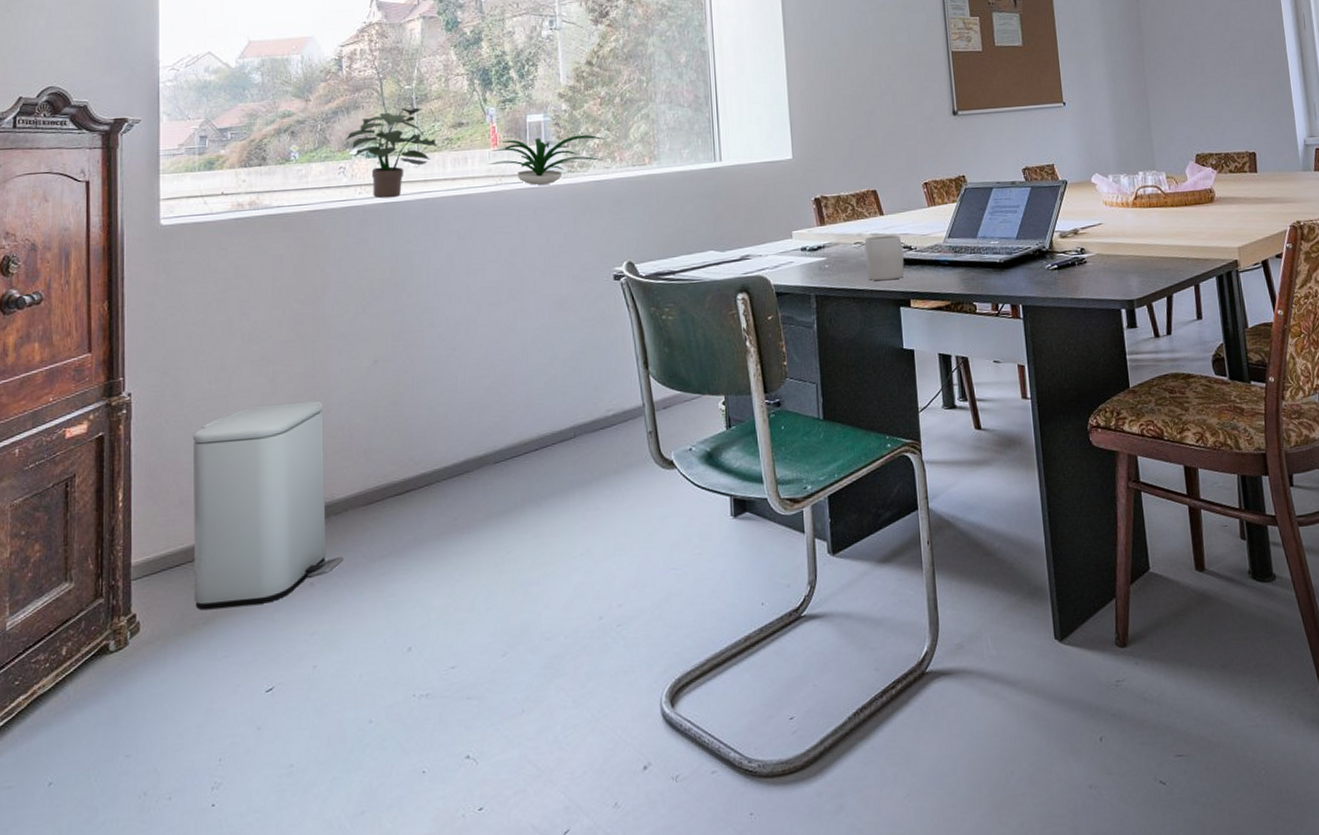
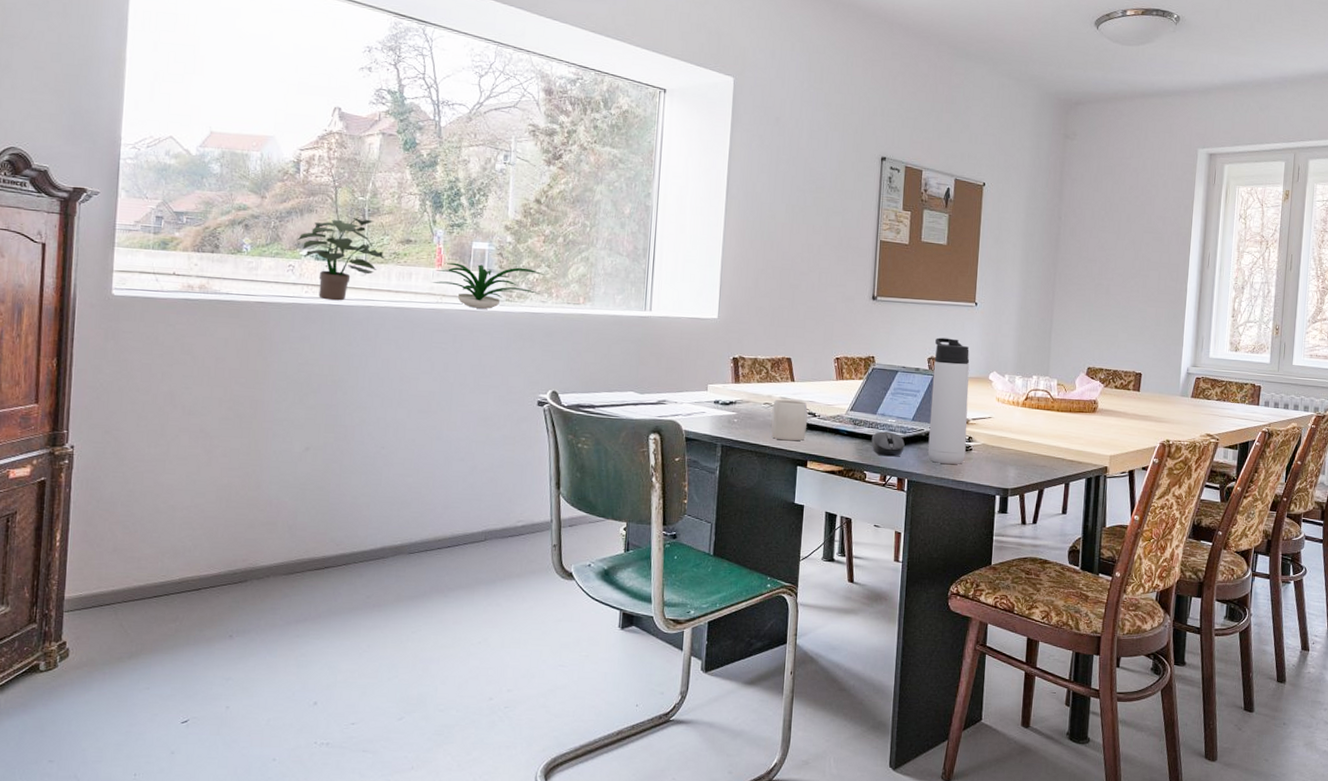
pedal bin: present [192,401,343,610] -> none [121,473,262,648]
computer mouse: none [975,255,1013,283] -> present [871,431,905,457]
thermos bottle: none [1027,144,1081,283] -> present [927,337,970,465]

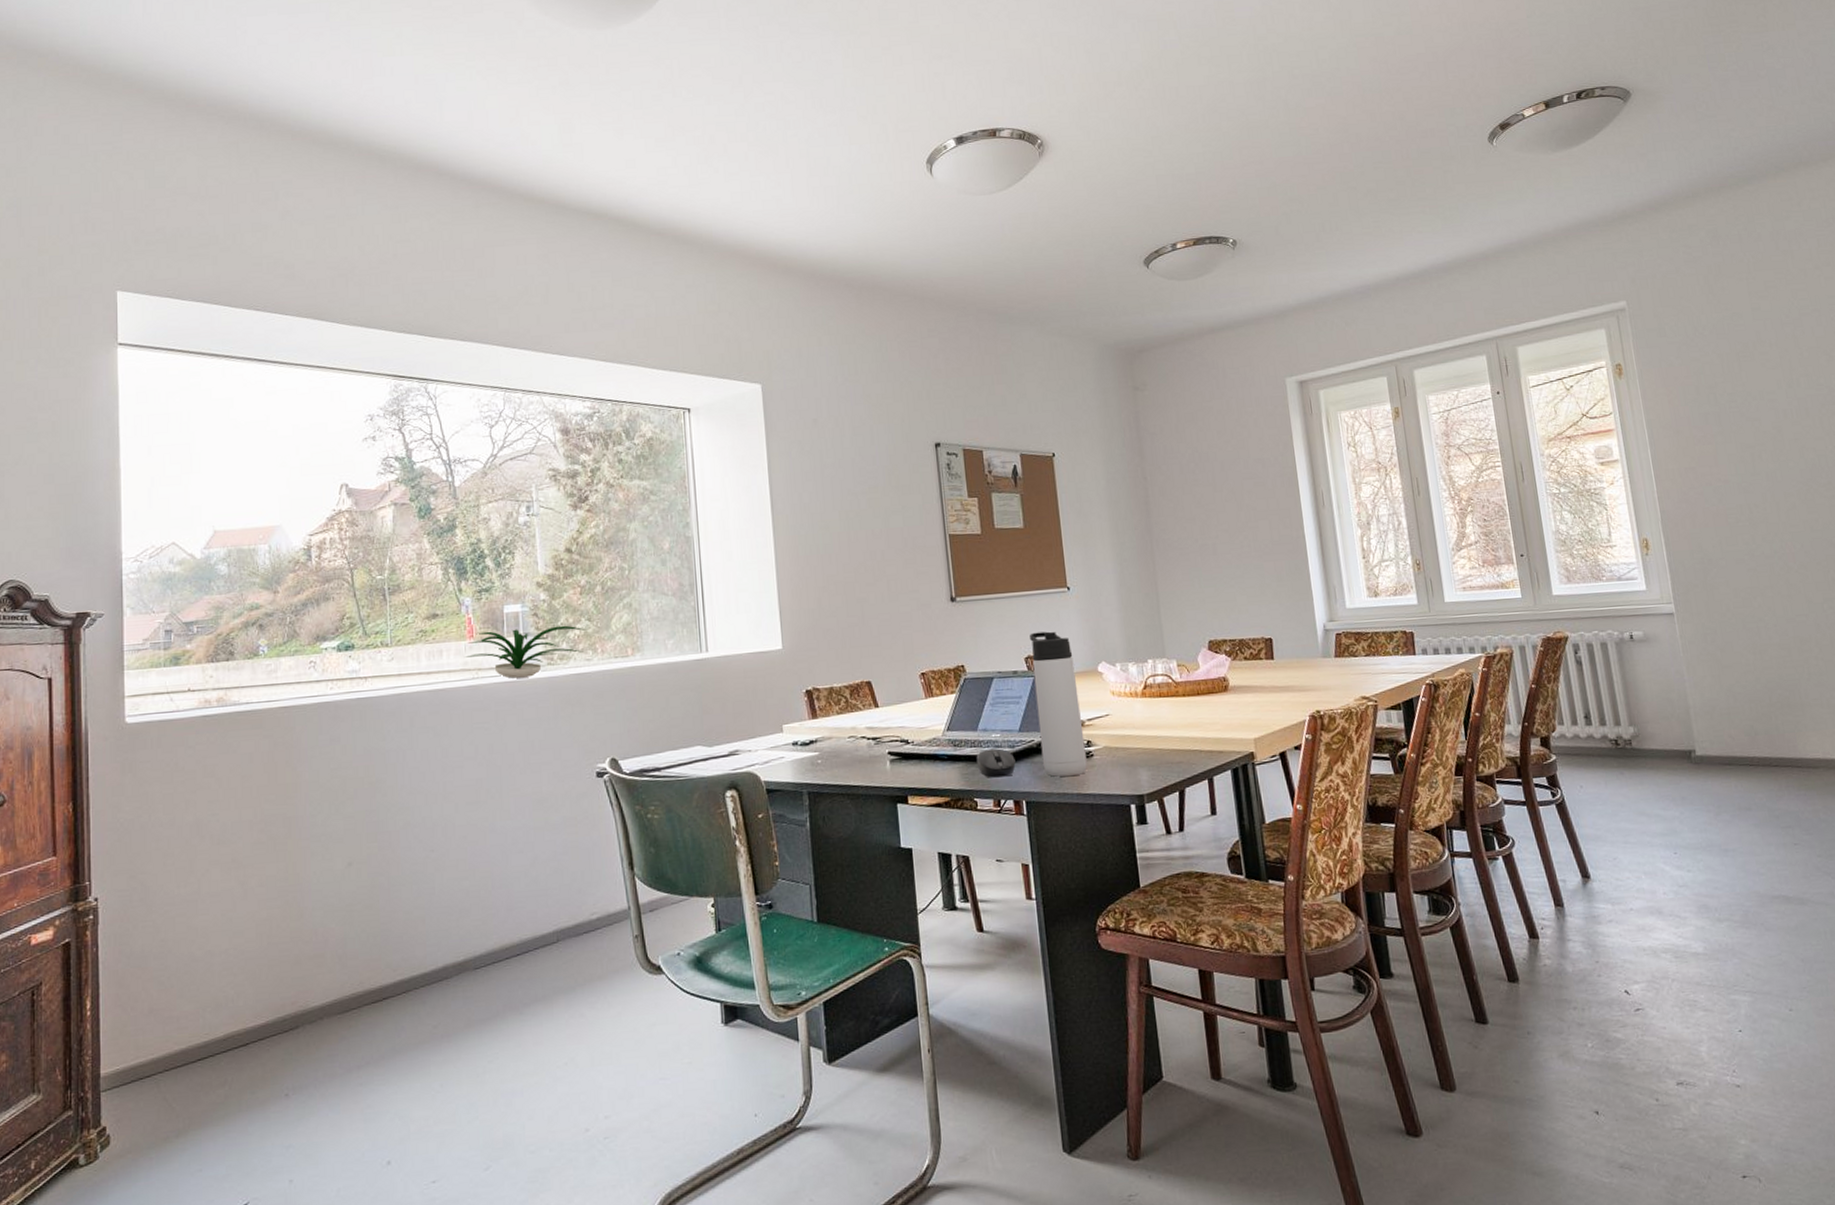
potted plant: present [297,216,385,301] -> none [315,598,412,694]
mug: present [771,399,808,441] -> none [858,728,901,777]

